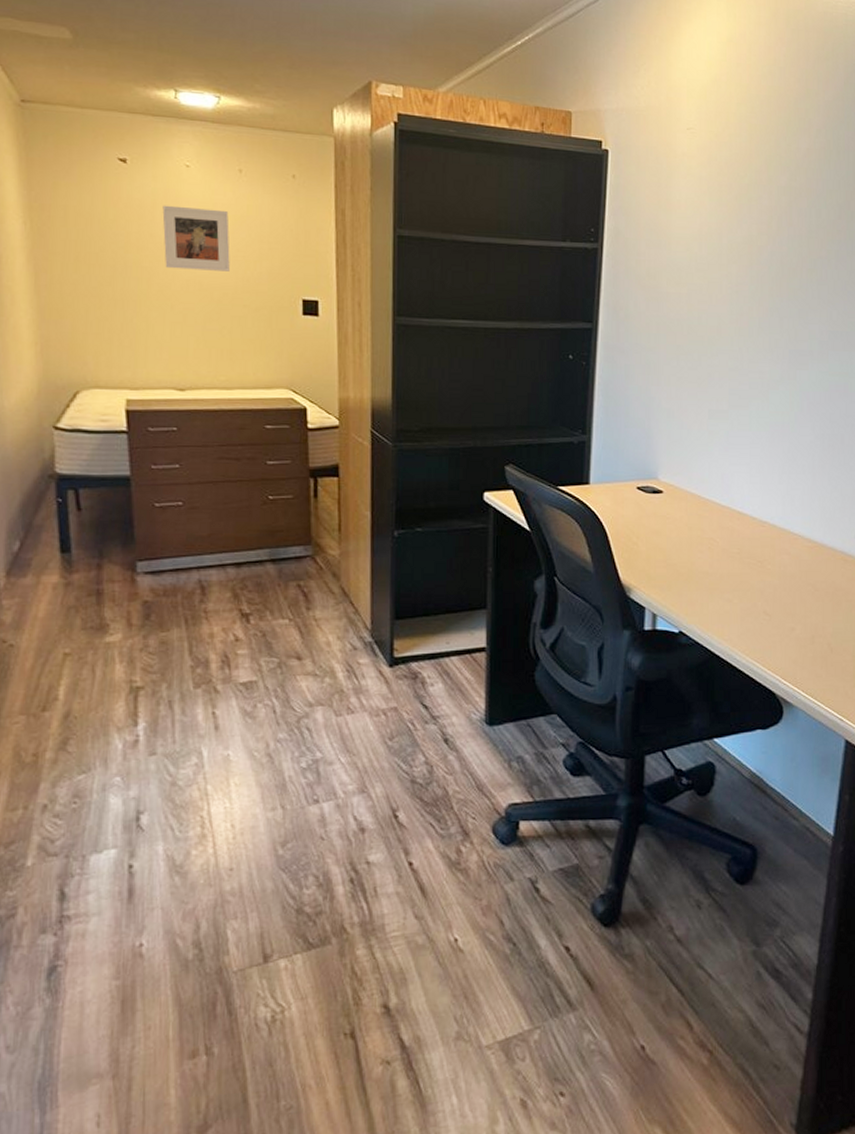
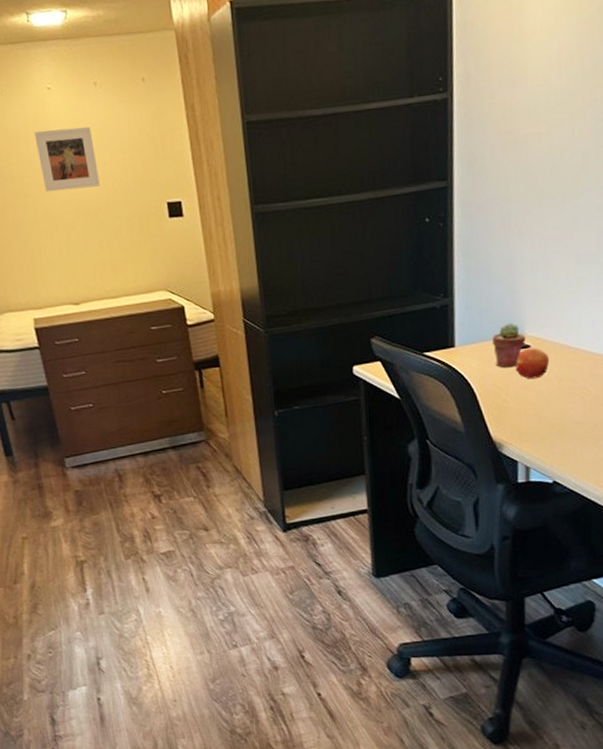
potted succulent: none [627,467,659,511] -> present [492,324,526,368]
apple: none [648,493,681,525] -> present [516,348,550,379]

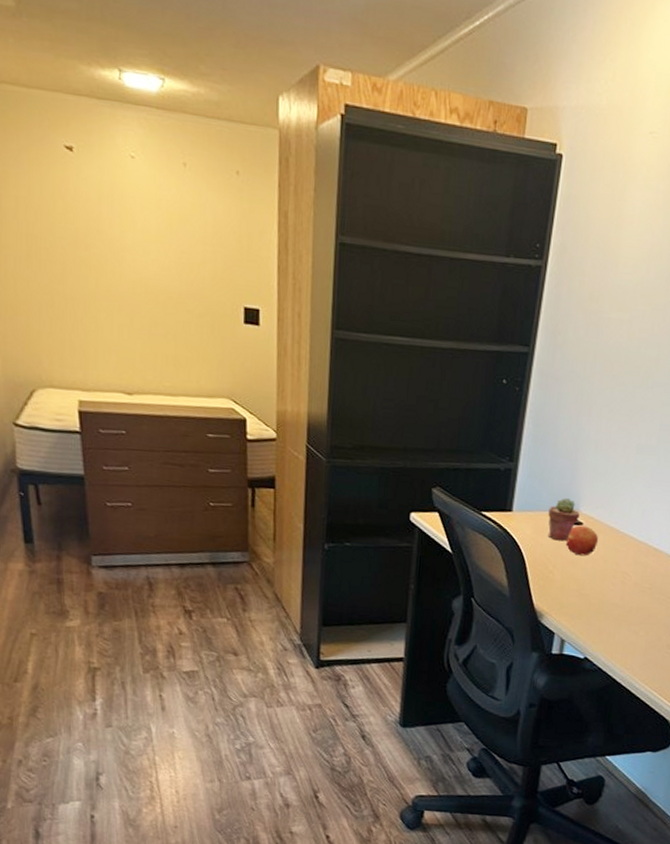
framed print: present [34,126,100,193] -> none [109,199,175,274]

